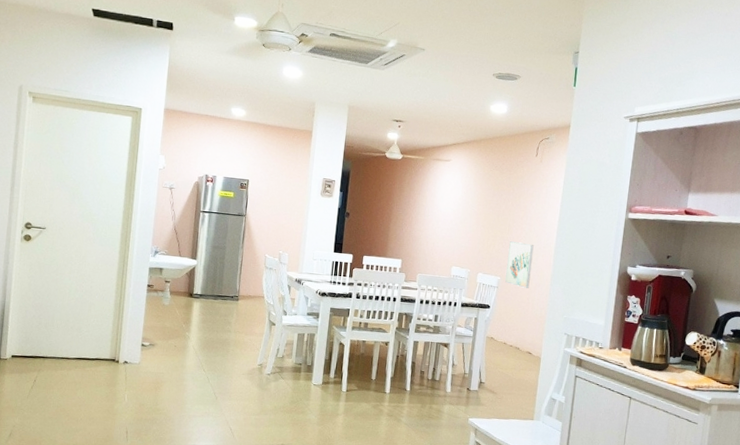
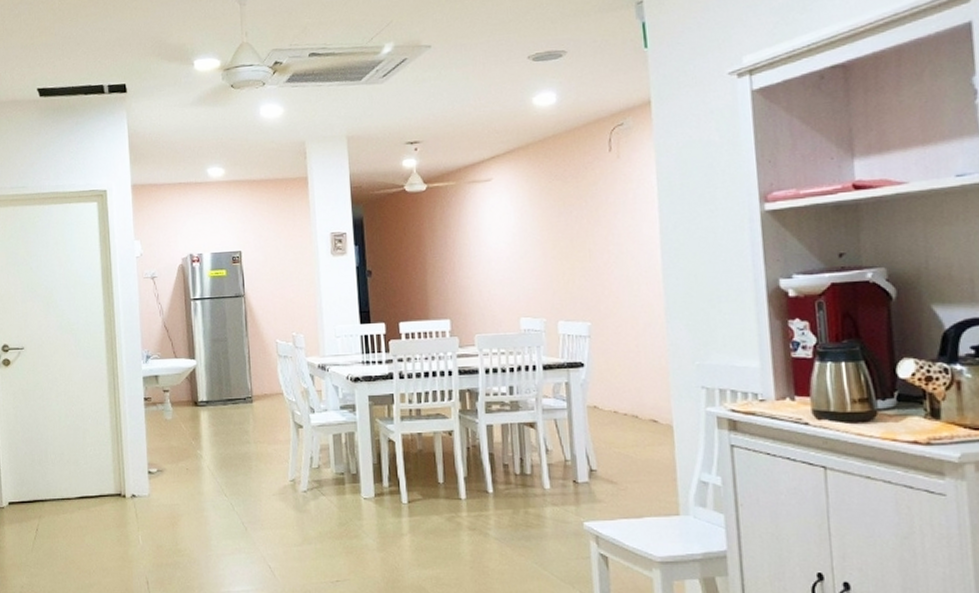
wall art: present [504,241,534,288] -> none [593,270,636,332]

